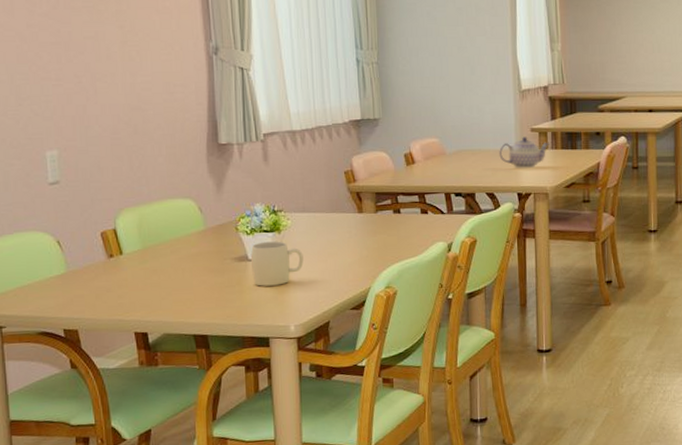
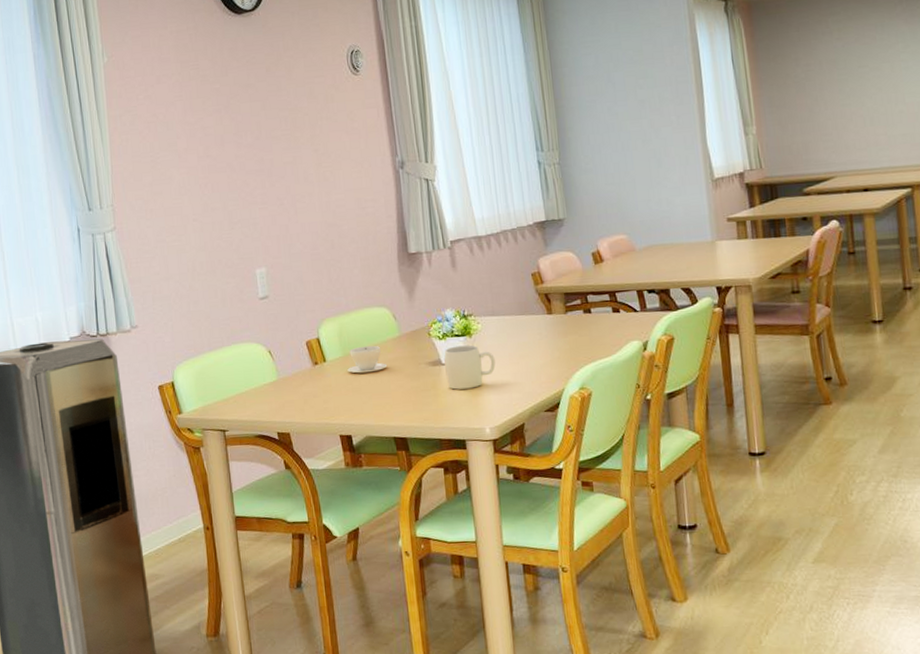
teacup: none [146,238,191,268] -> present [347,345,388,374]
teapot: present [499,136,549,169] -> none [693,227,749,262]

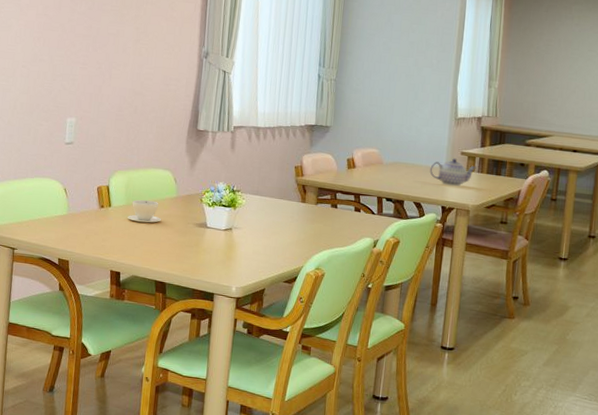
mug: present [444,345,496,390] -> none [208,214,252,252]
teapot: none [693,227,749,262] -> present [430,158,476,187]

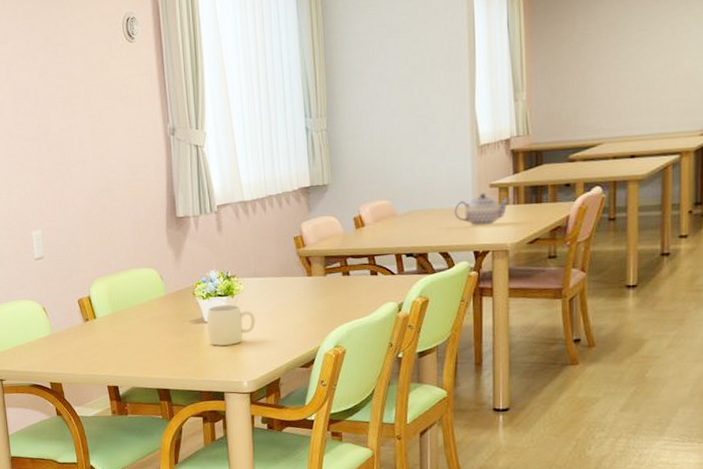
teacup: present [127,199,162,223] -> none [116,303,154,330]
mug: none [208,214,252,252] -> present [206,304,255,346]

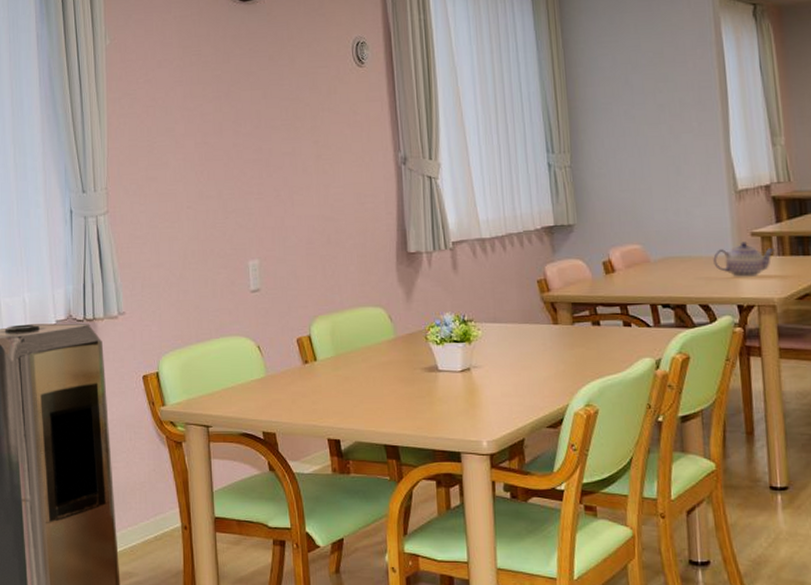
mug: present [206,304,255,346] -> none [440,352,496,398]

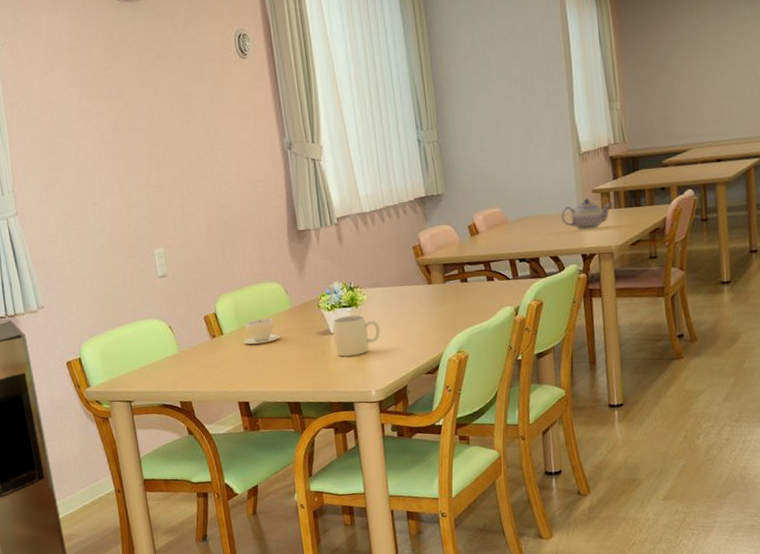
teacup: none [339,346,381,375] -> present [243,318,281,345]
mug: none [440,352,496,398] -> present [332,314,380,357]

